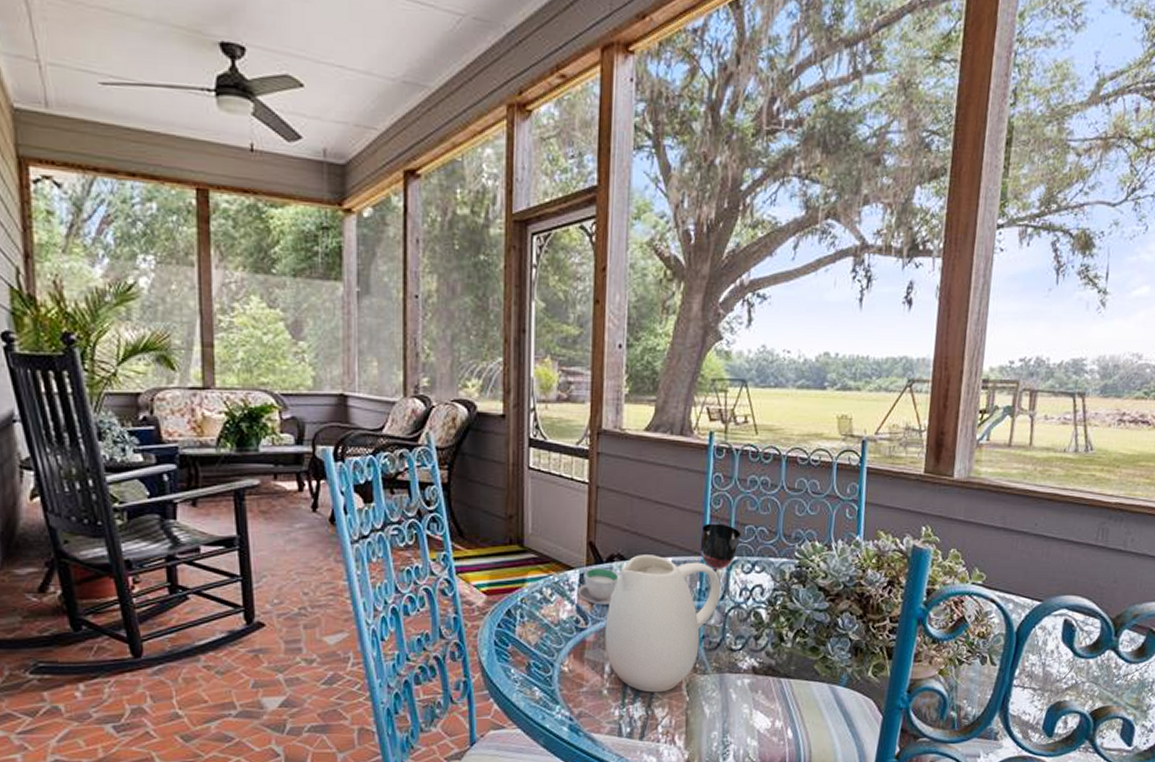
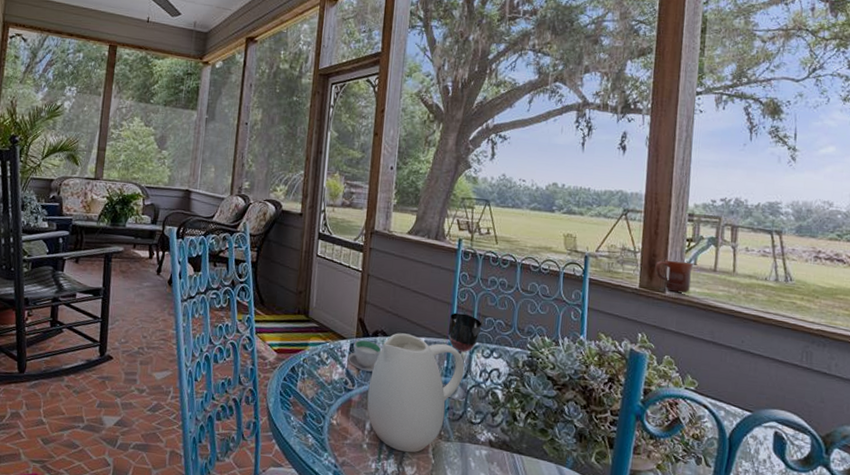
mug: none [942,434,987,476] -> present [655,258,694,294]

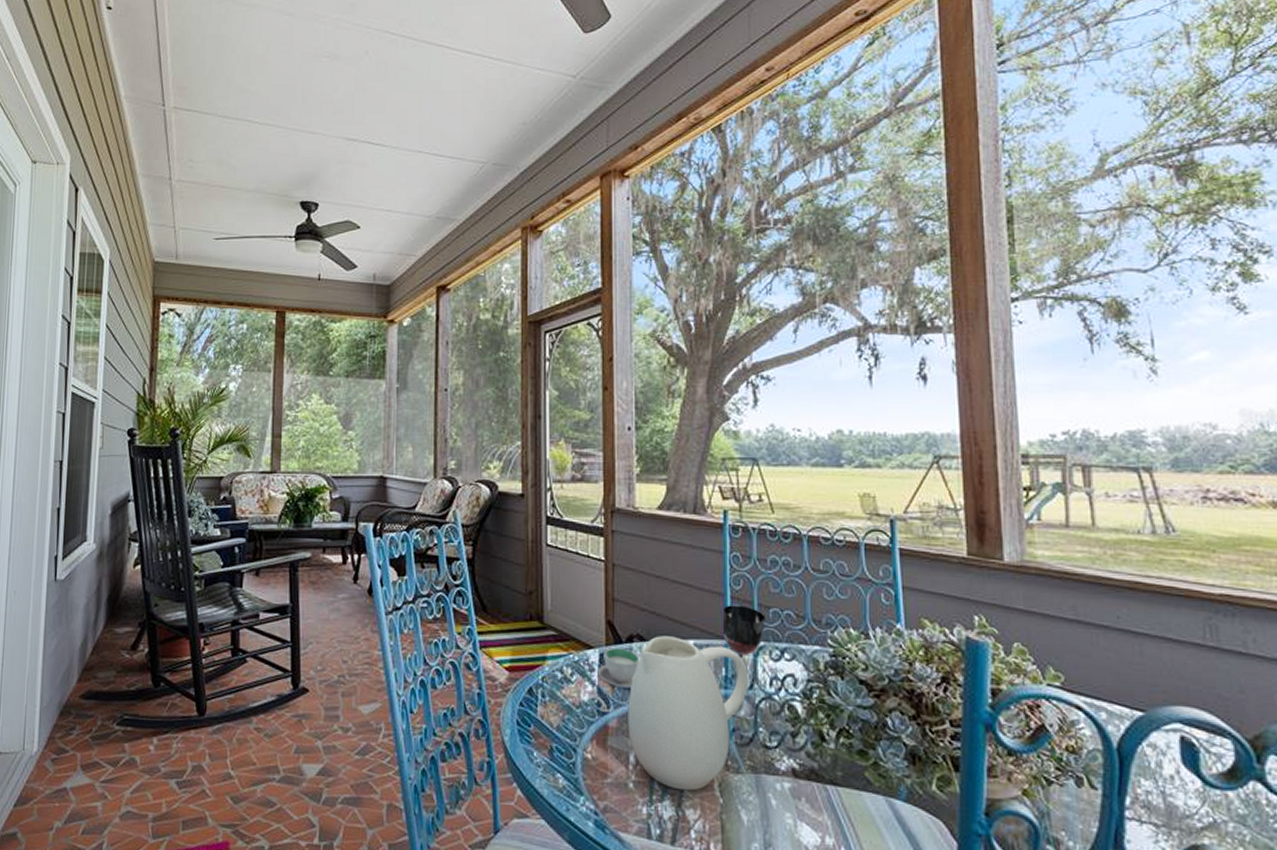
mug: present [655,258,694,294] -> none [985,513,1038,559]

